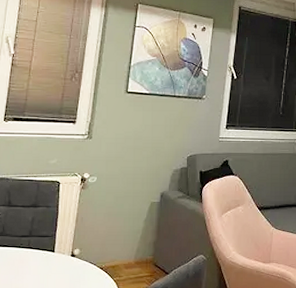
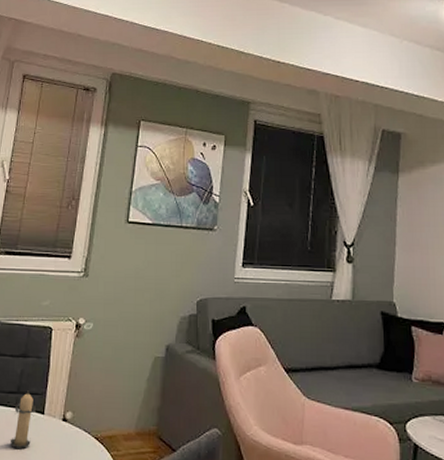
candle: none [24,234,48,280] -> present [9,390,37,448]

